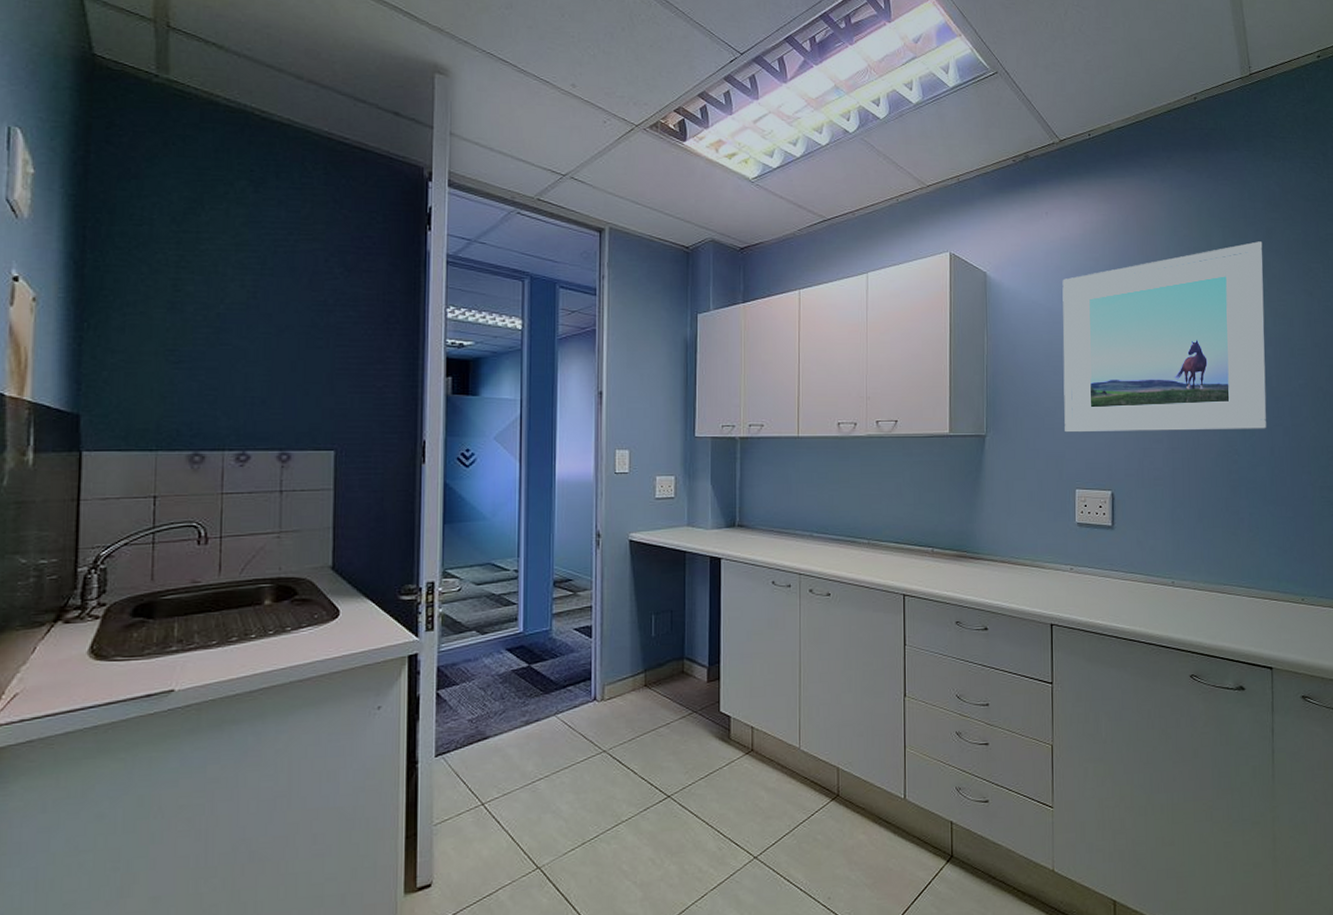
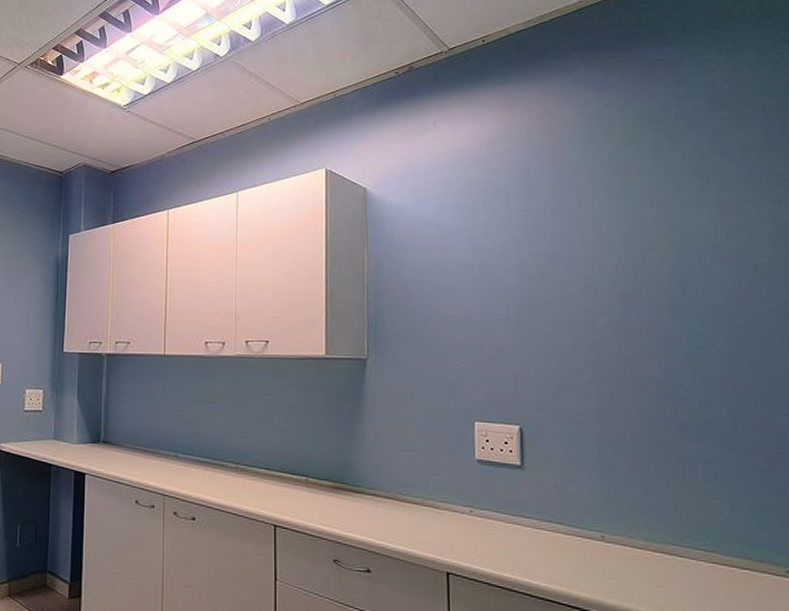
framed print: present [1062,241,1267,433] -> none [454,144,725,361]

